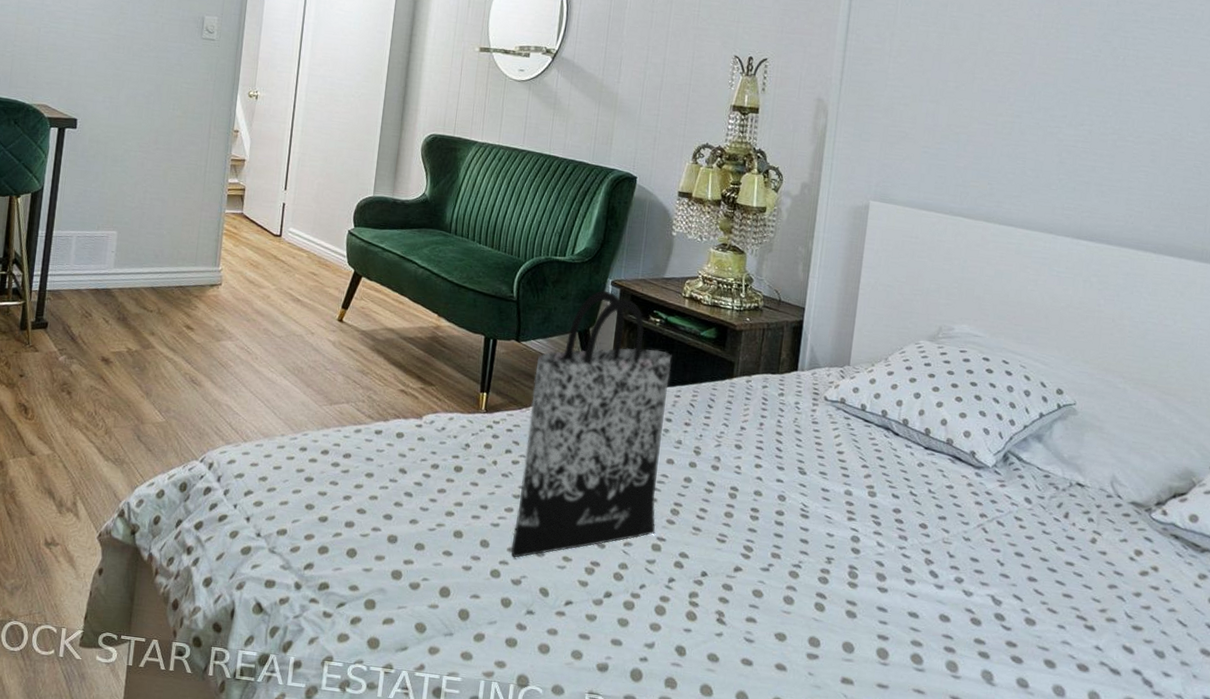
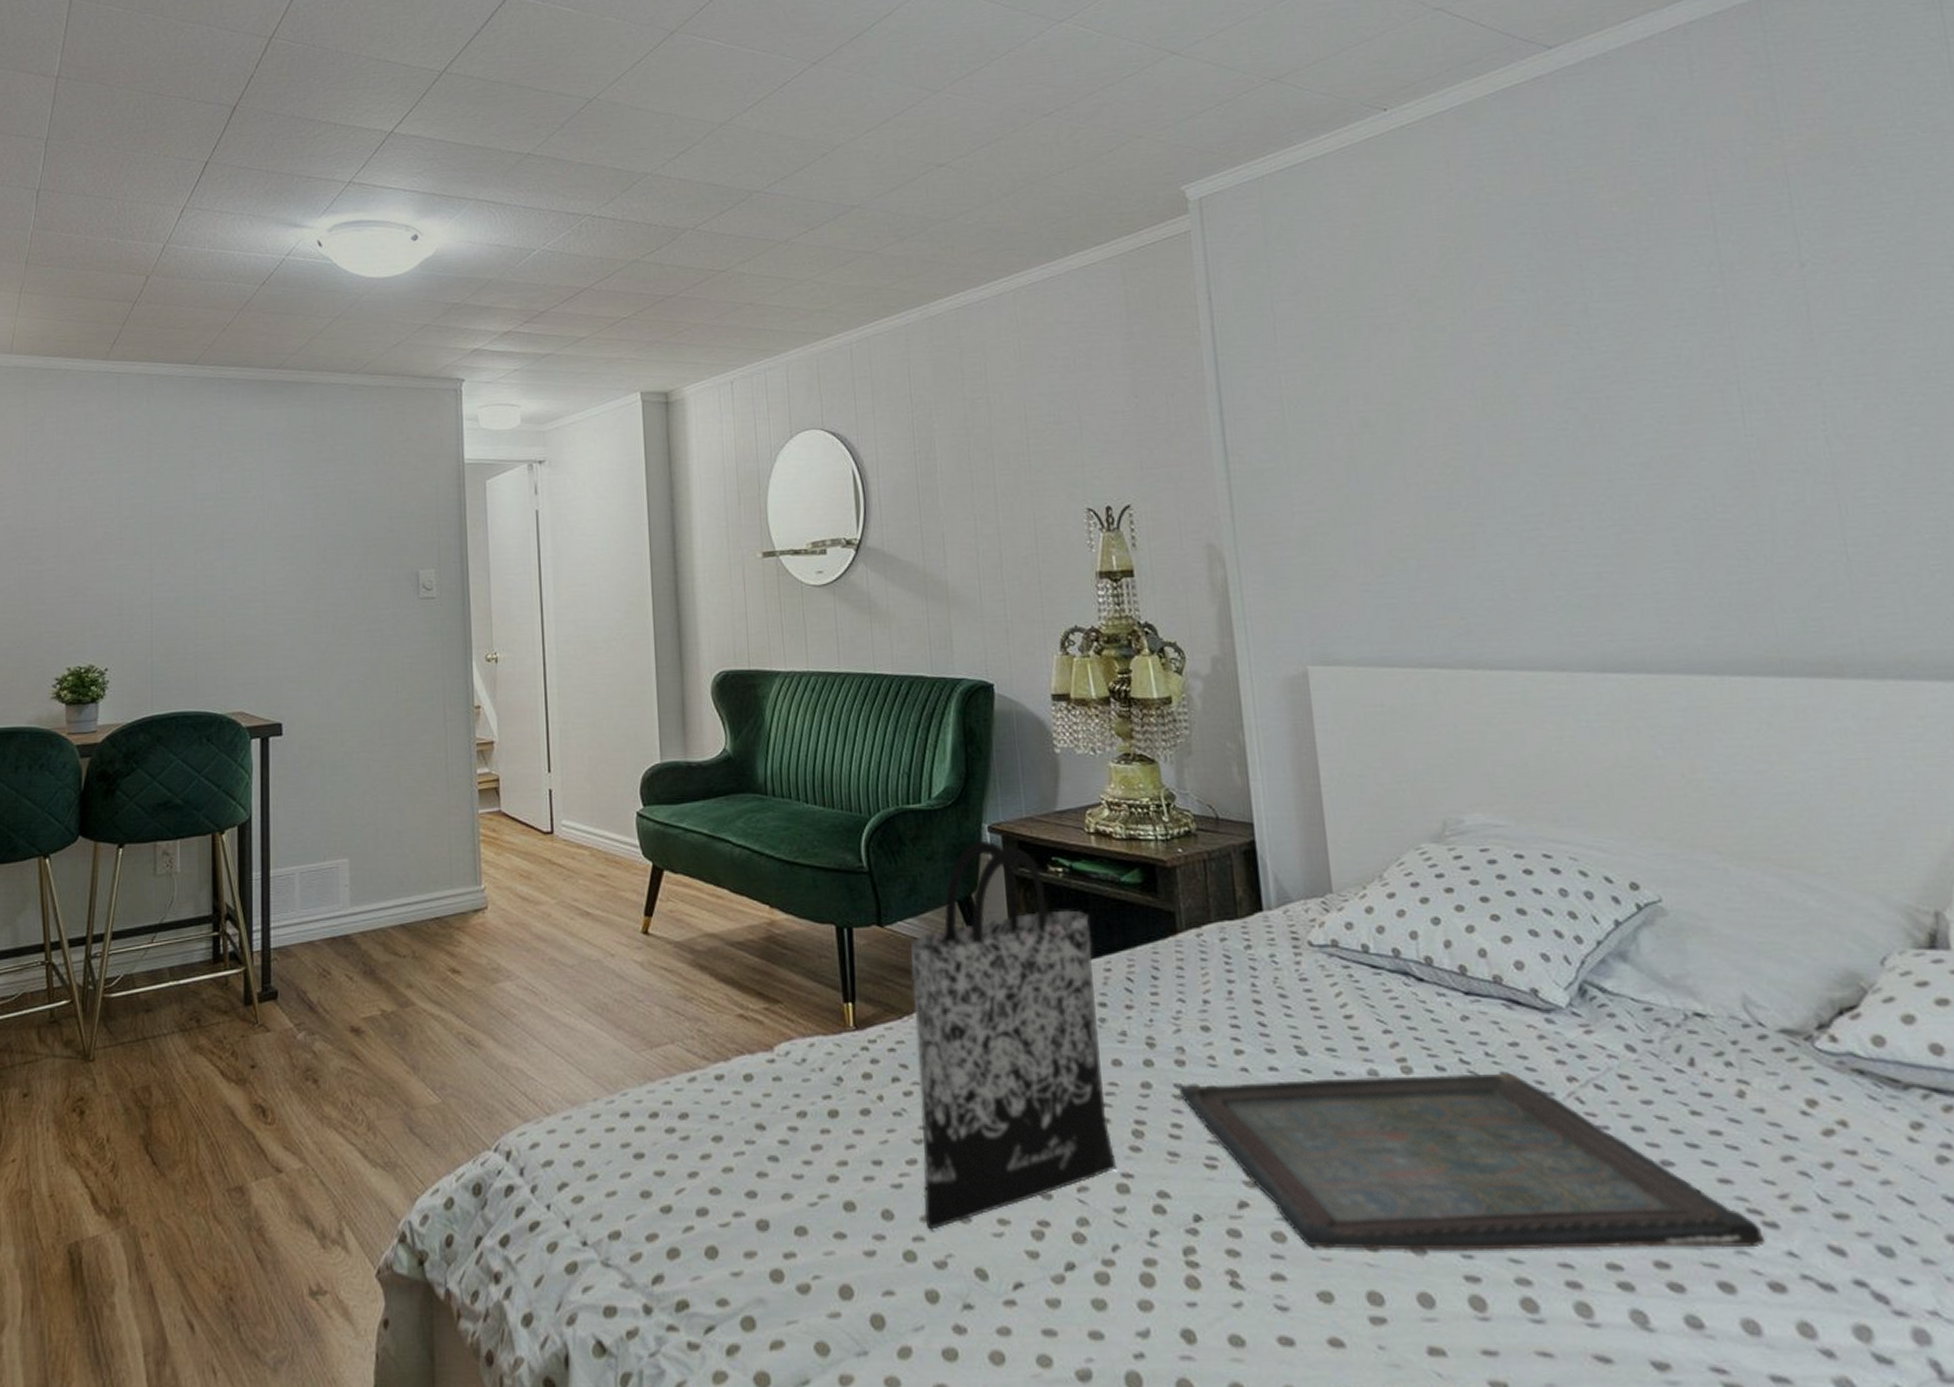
serving tray: none [710,483,1083,640] -> present [1179,1073,1765,1251]

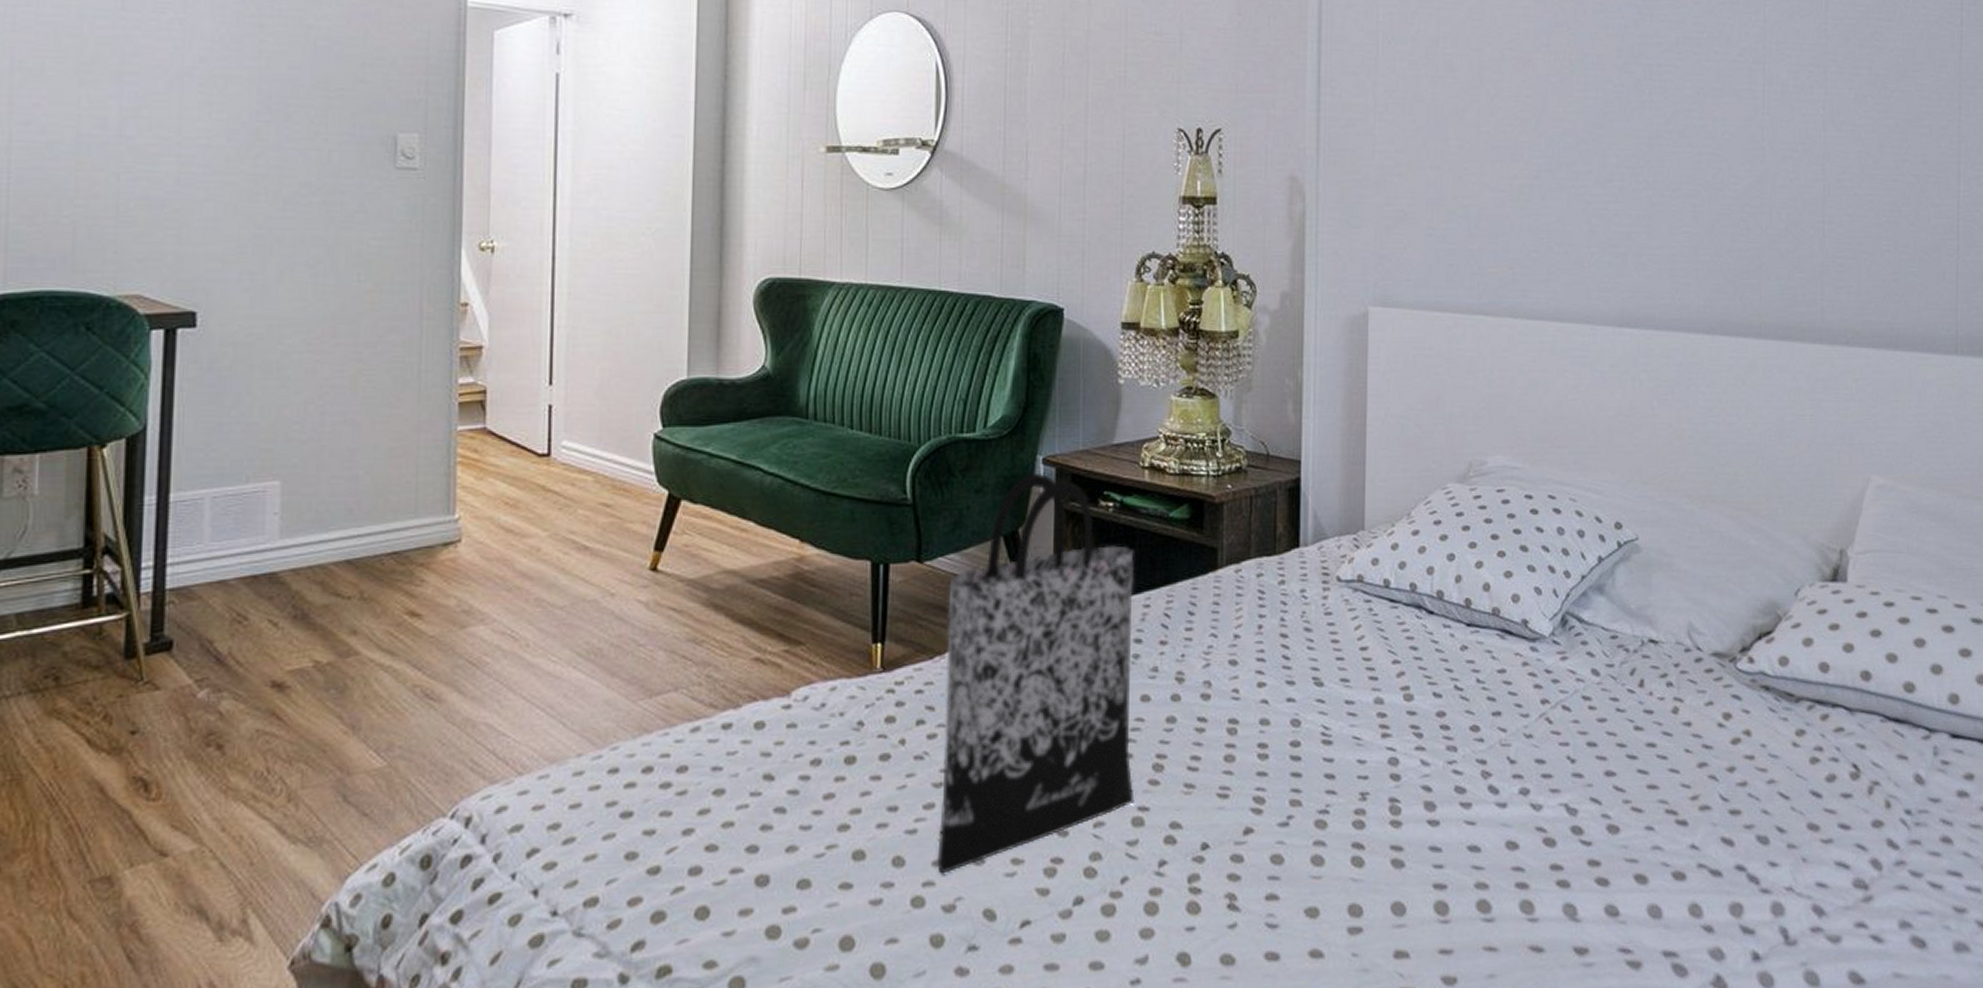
serving tray: present [1179,1073,1765,1251] -> none [1202,697,1675,868]

